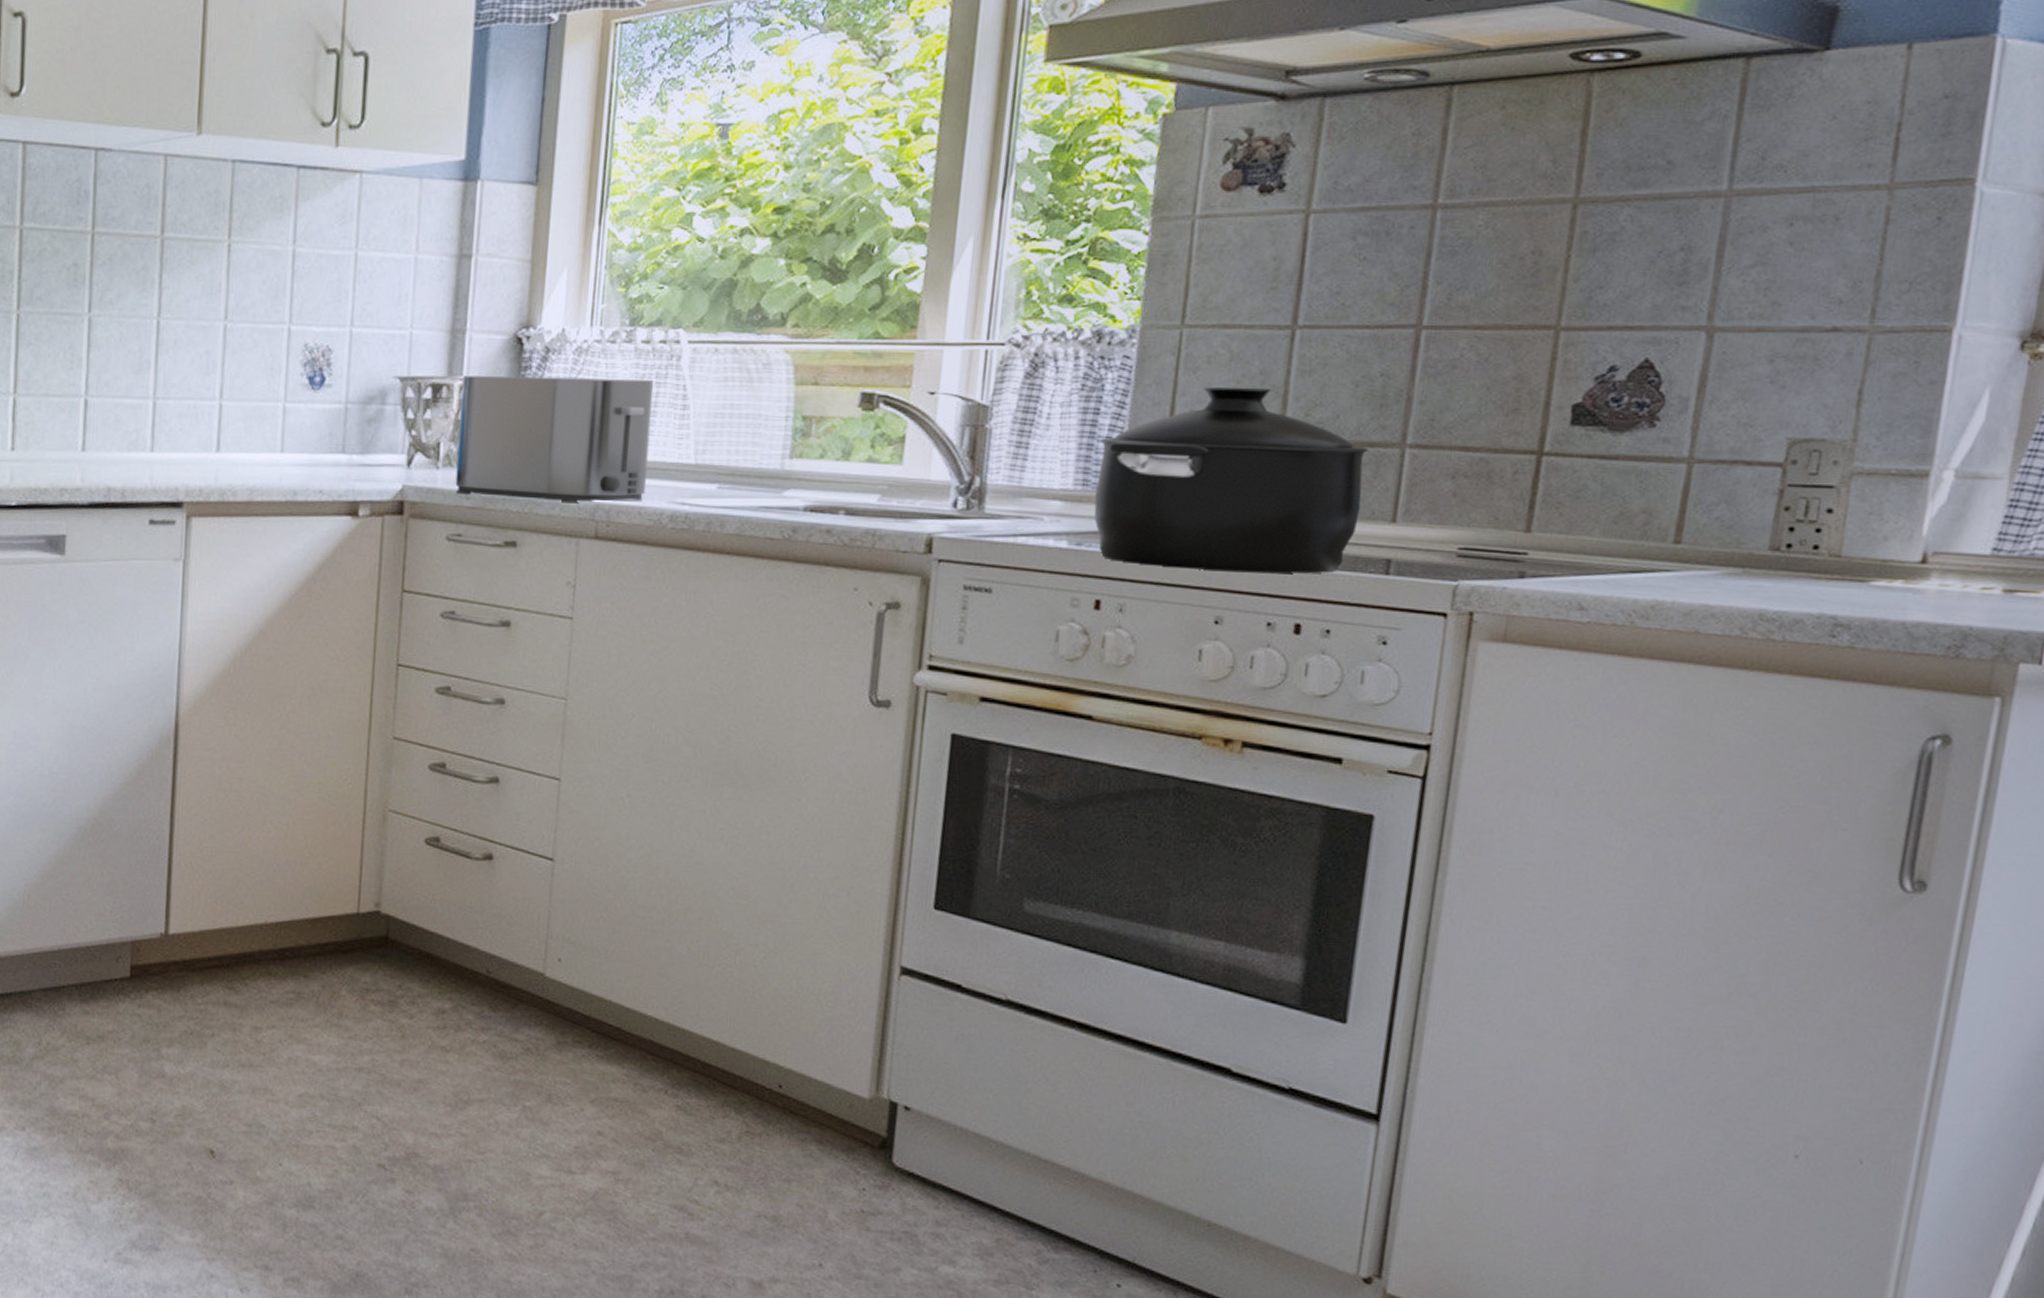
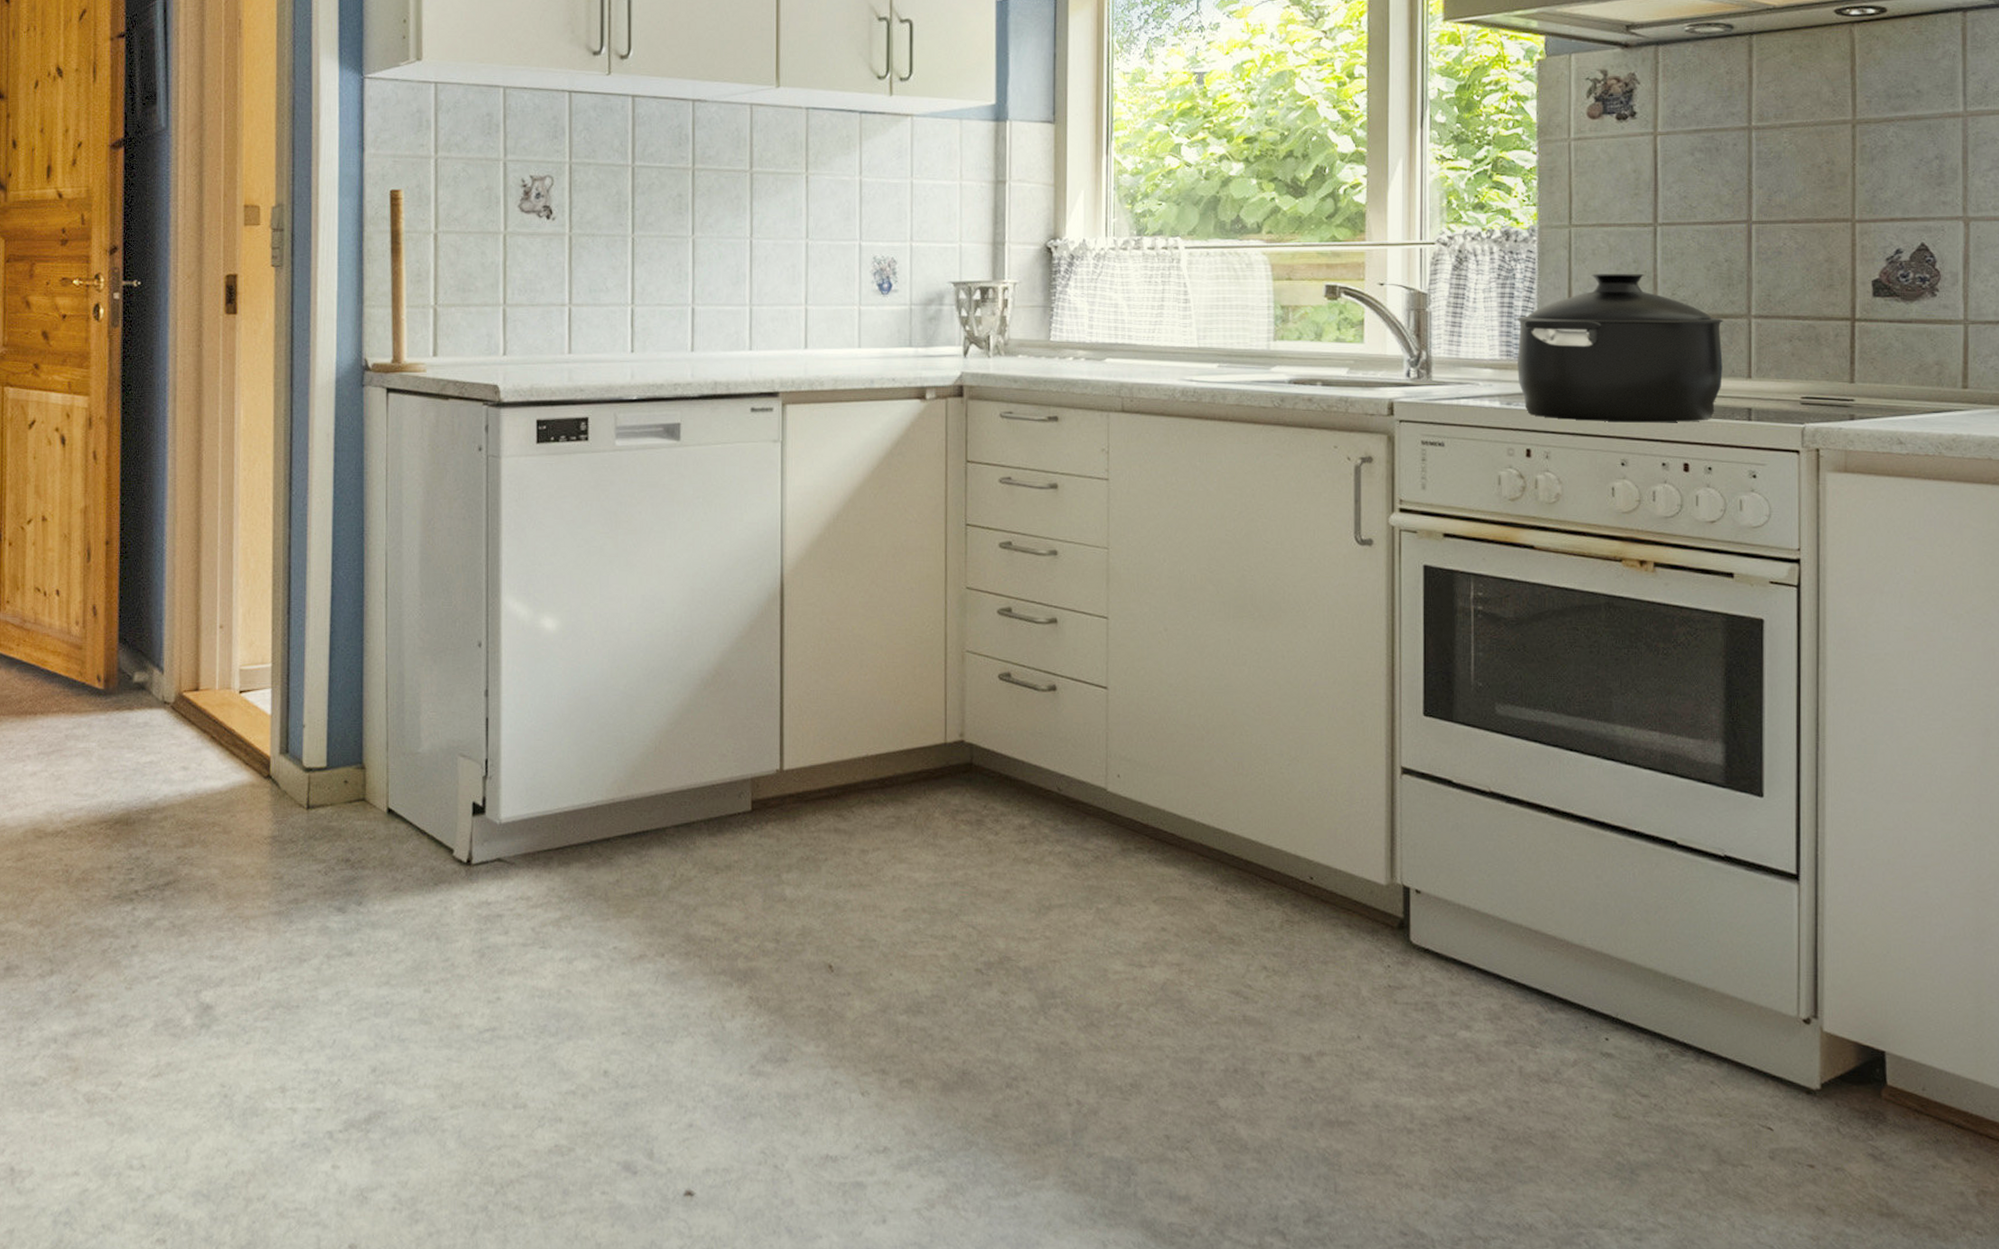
toaster: present [455,375,654,504] -> none [1004,279,1160,383]

